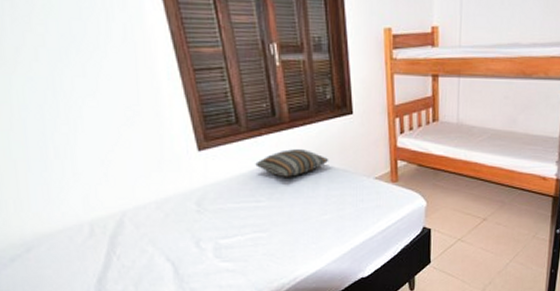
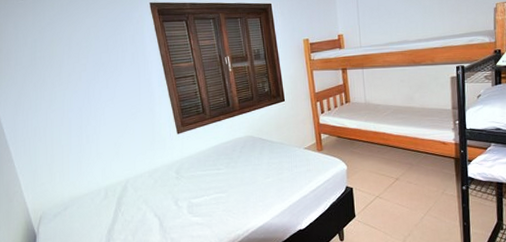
pillow: present [255,149,329,177] -> none [216,129,269,150]

